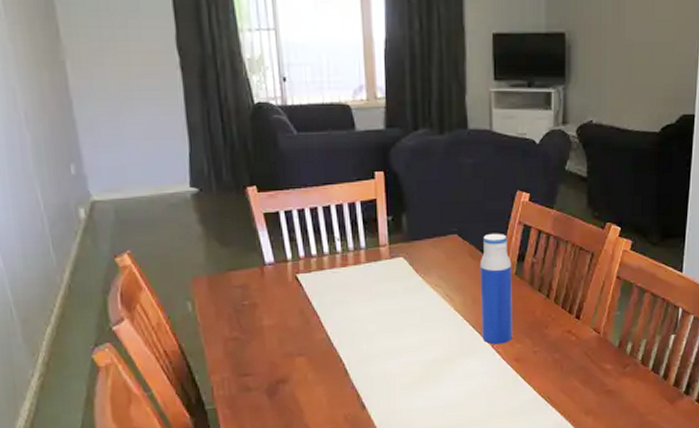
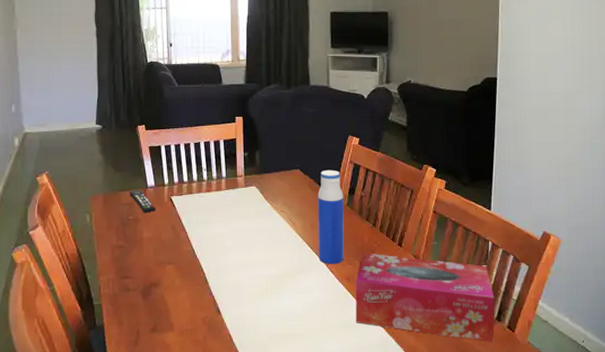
remote control: none [241,267,279,297] -> present [129,189,156,213]
tissue box: none [526,328,683,419] -> present [355,253,494,343]

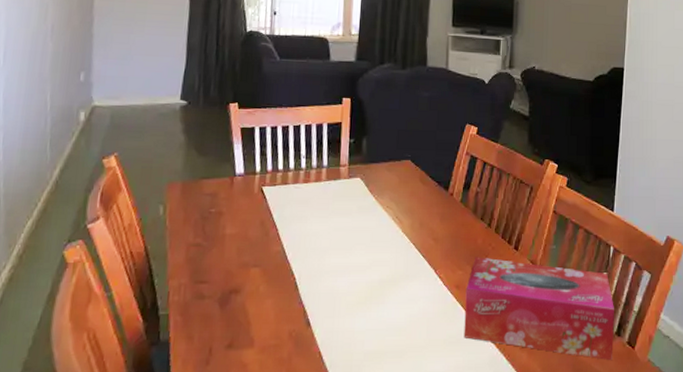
remote control: present [129,189,156,213] -> none [213,177,244,206]
water bottle: present [317,170,344,264] -> none [426,161,458,270]

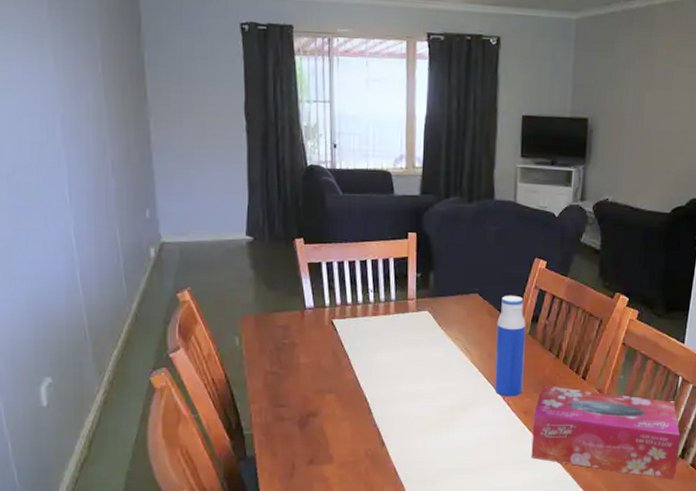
water bottle: none [426,161,458,270] -> present [495,295,526,397]

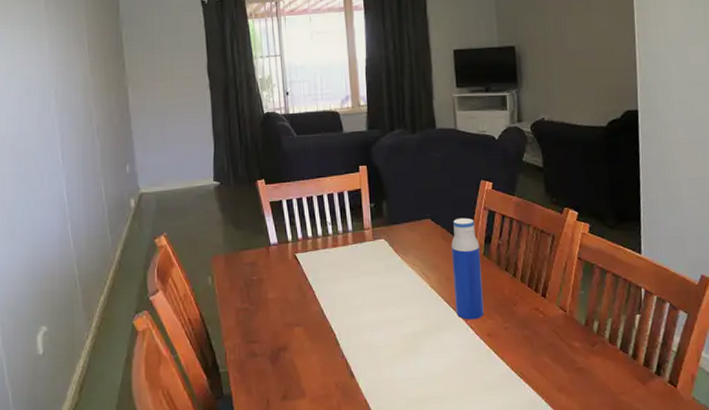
tissue box: present [531,385,680,480] -> none [497,306,655,400]

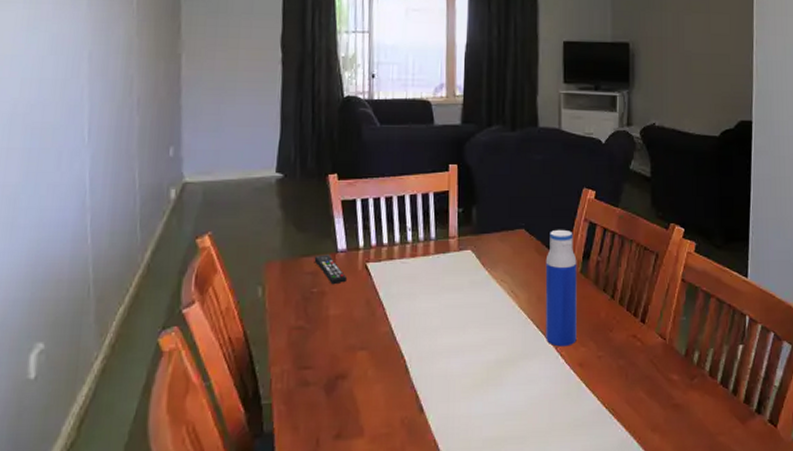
remote control: none [251,248,281,273] -> present [314,254,348,285]

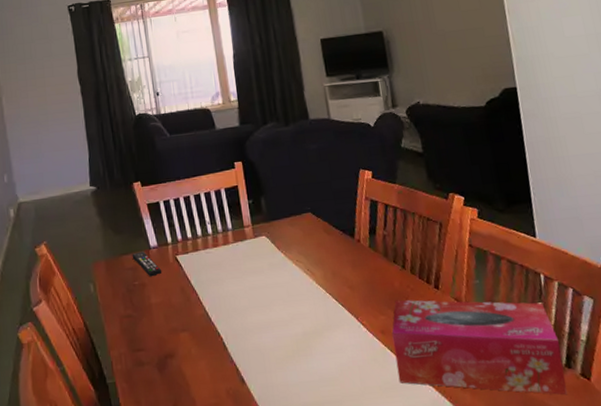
water bottle: present [545,229,577,347] -> none [334,209,375,317]
tissue box: none [590,331,754,442] -> present [391,299,567,396]

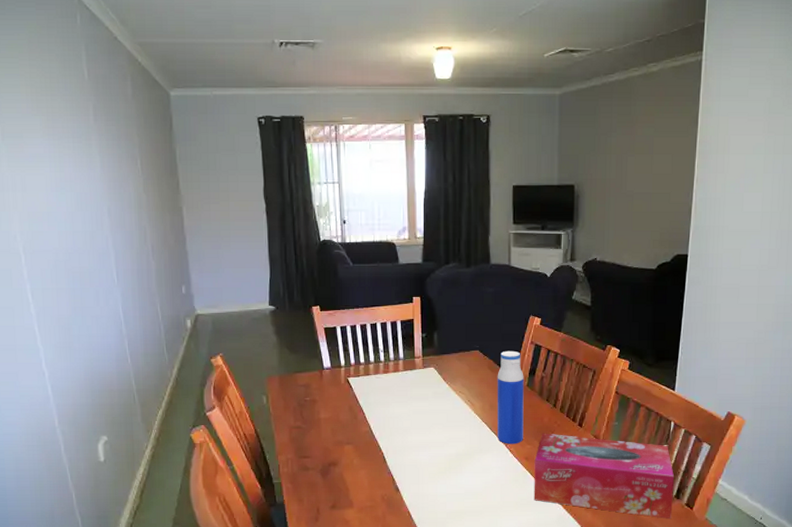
remote control: present [132,251,162,277] -> none [305,371,333,395]
water bottle: none [334,209,375,317] -> present [497,350,524,444]

